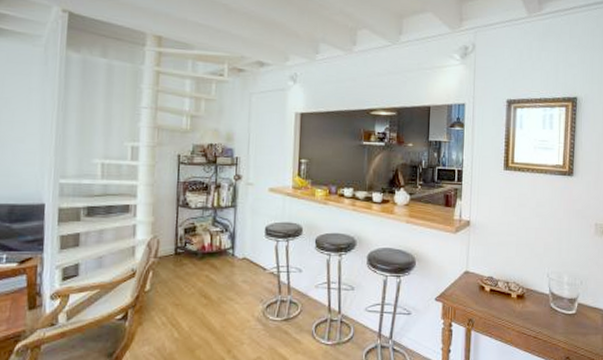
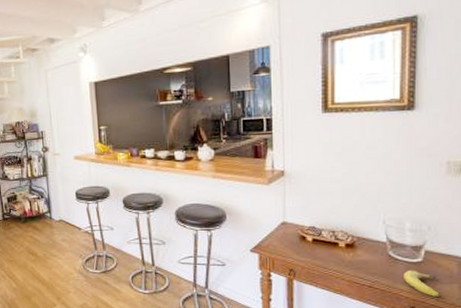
fruit: none [561,321,588,347] -> present [404,270,440,297]

